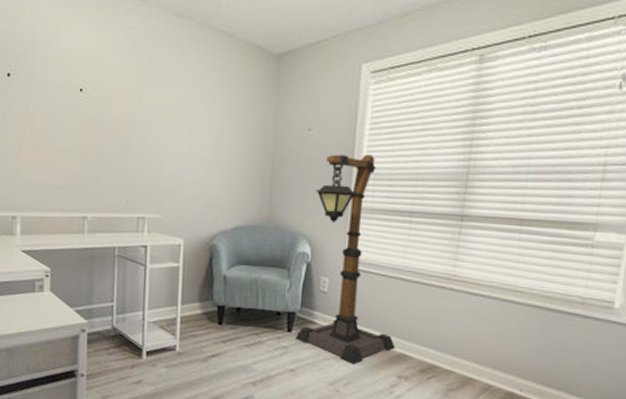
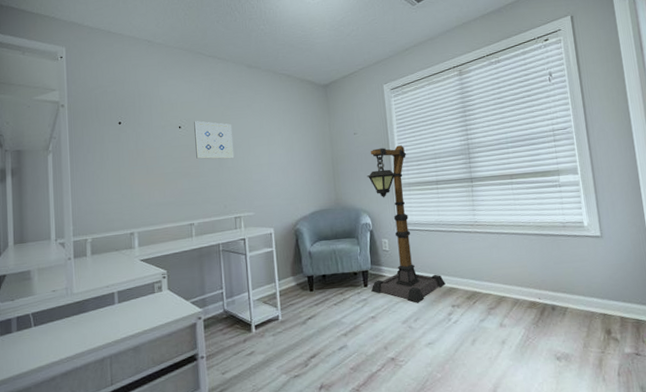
wall art: none [98,84,147,141] -> present [194,121,235,159]

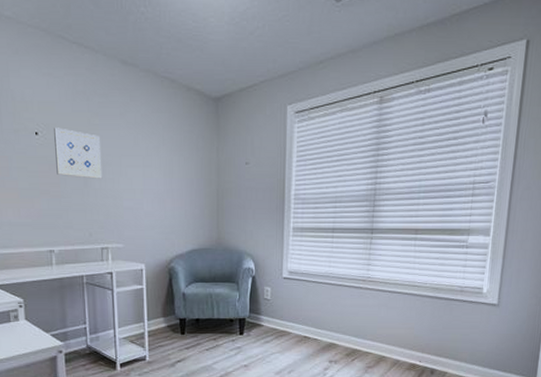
floor lamp: present [367,145,446,303] -> none [247,183,326,356]

